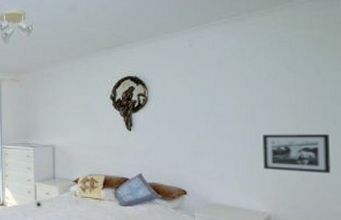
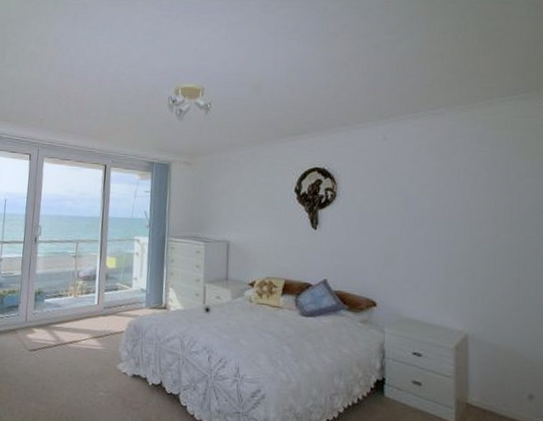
picture frame: present [263,134,331,174] -> none [460,242,533,291]

